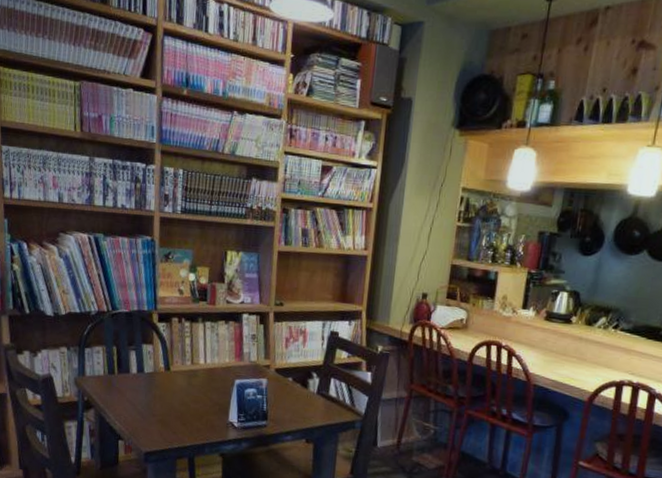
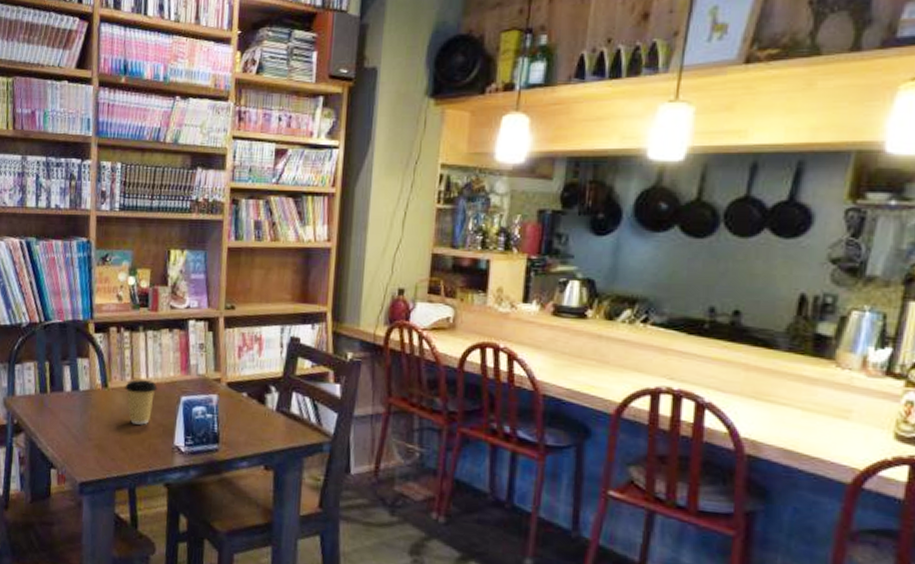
coffee cup: none [185,364,215,404] -> present [125,379,158,425]

